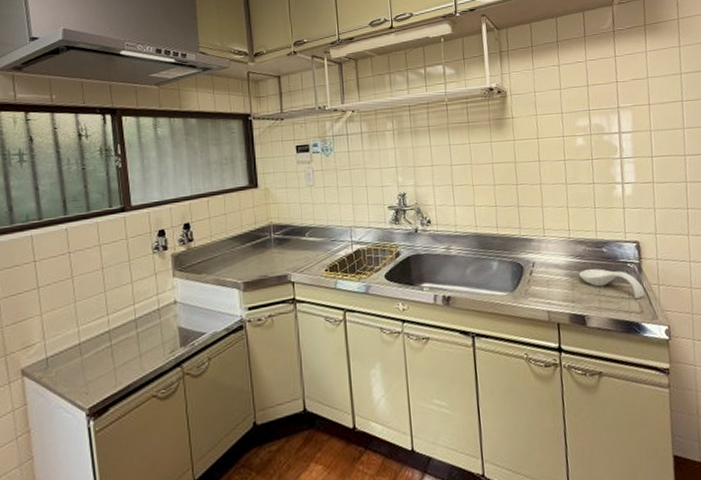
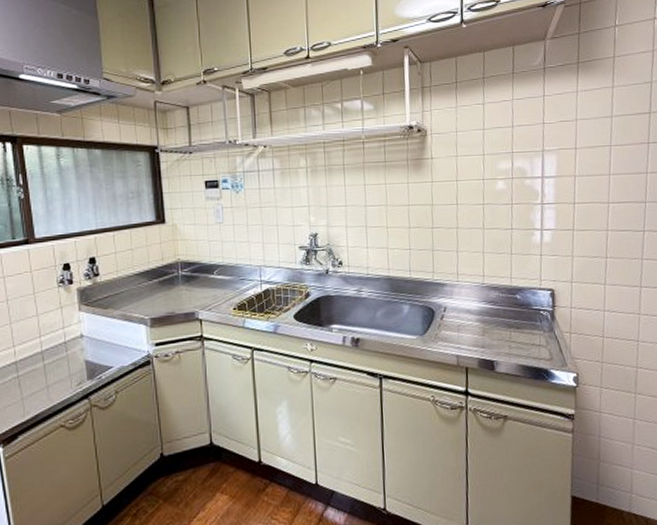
spoon rest: present [579,269,645,298] -> none [491,315,556,346]

